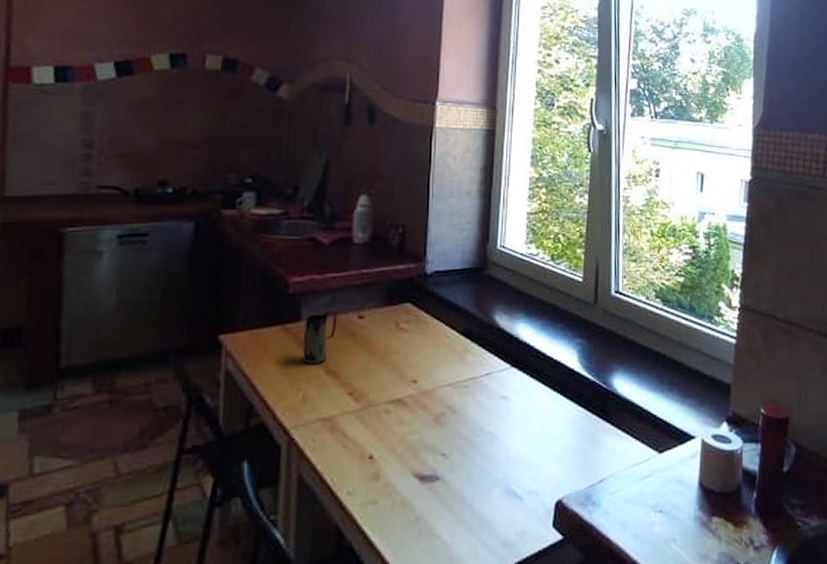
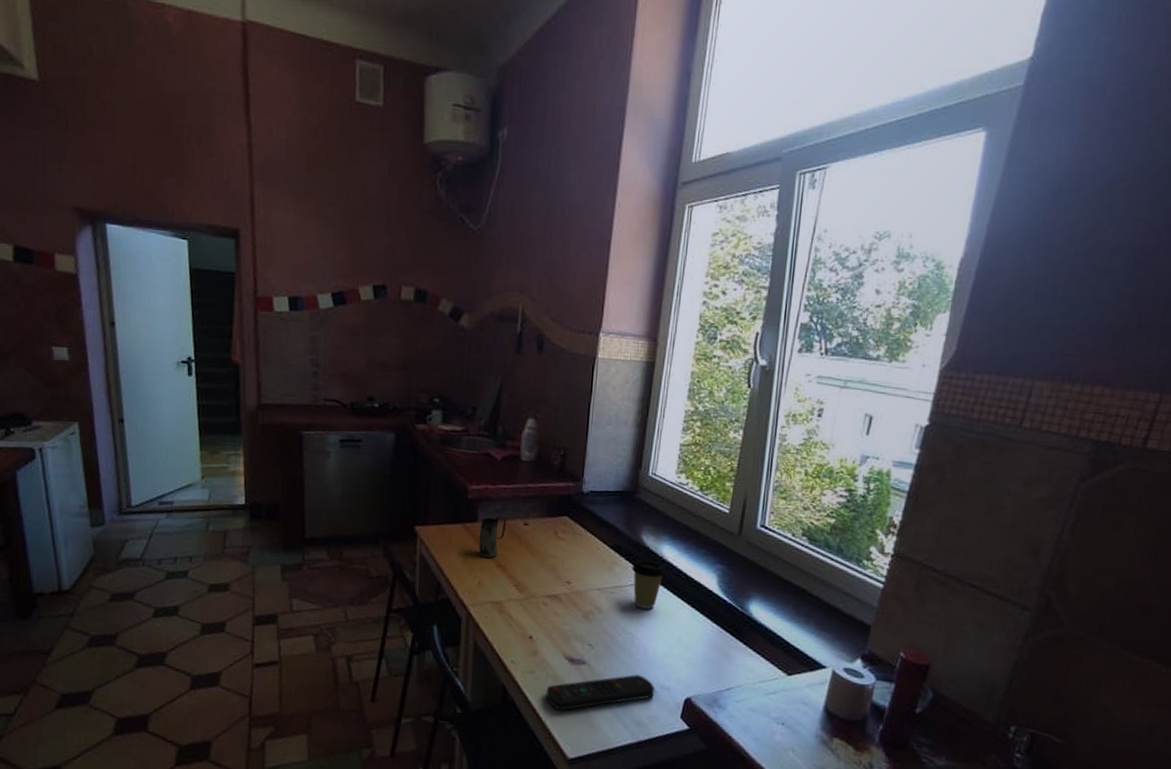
remote control: none [392,482,522,548] -> present [545,674,655,711]
coffee cup: none [486,344,524,401] -> present [632,560,666,609]

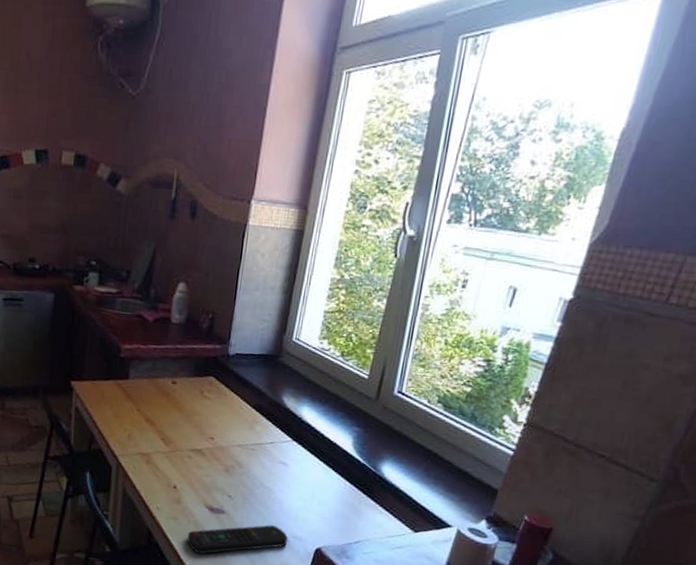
mug: present [478,516,507,558] -> none [129,374,156,413]
coffee cup: present [632,560,666,609] -> none [272,420,305,466]

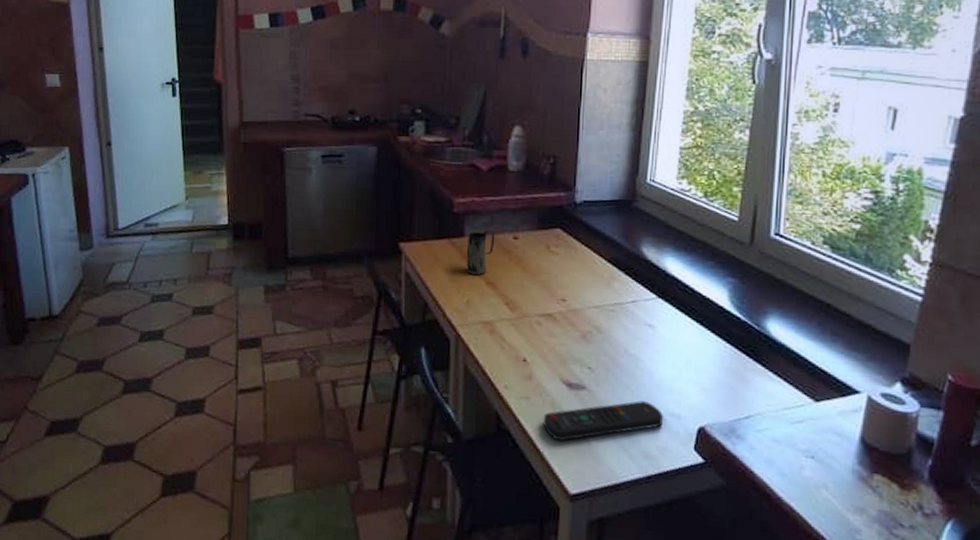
mug: none [129,374,156,413] -> present [466,230,495,275]

